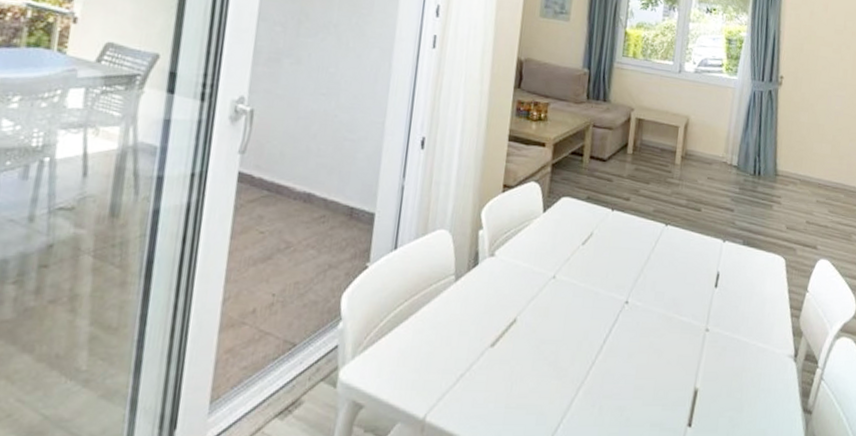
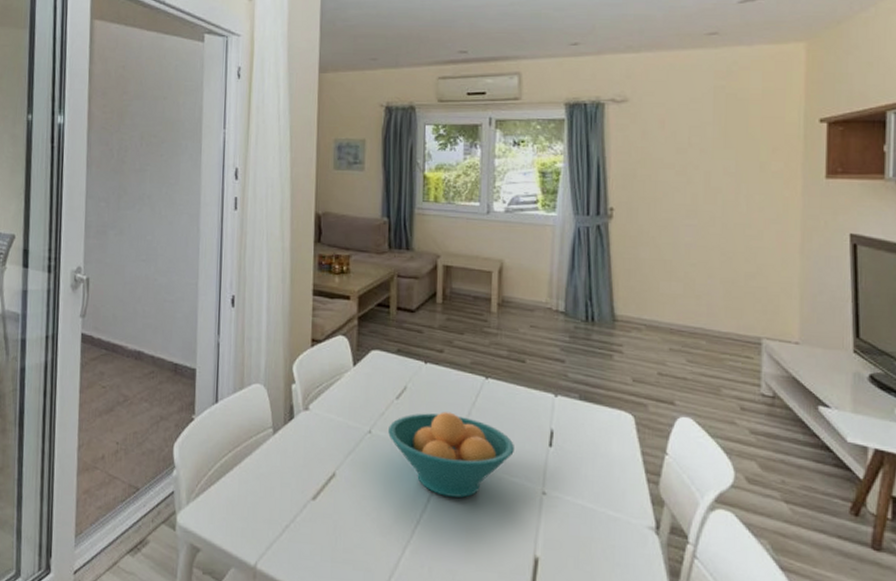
fruit bowl: none [572,257,686,337] -> present [388,412,514,498]

